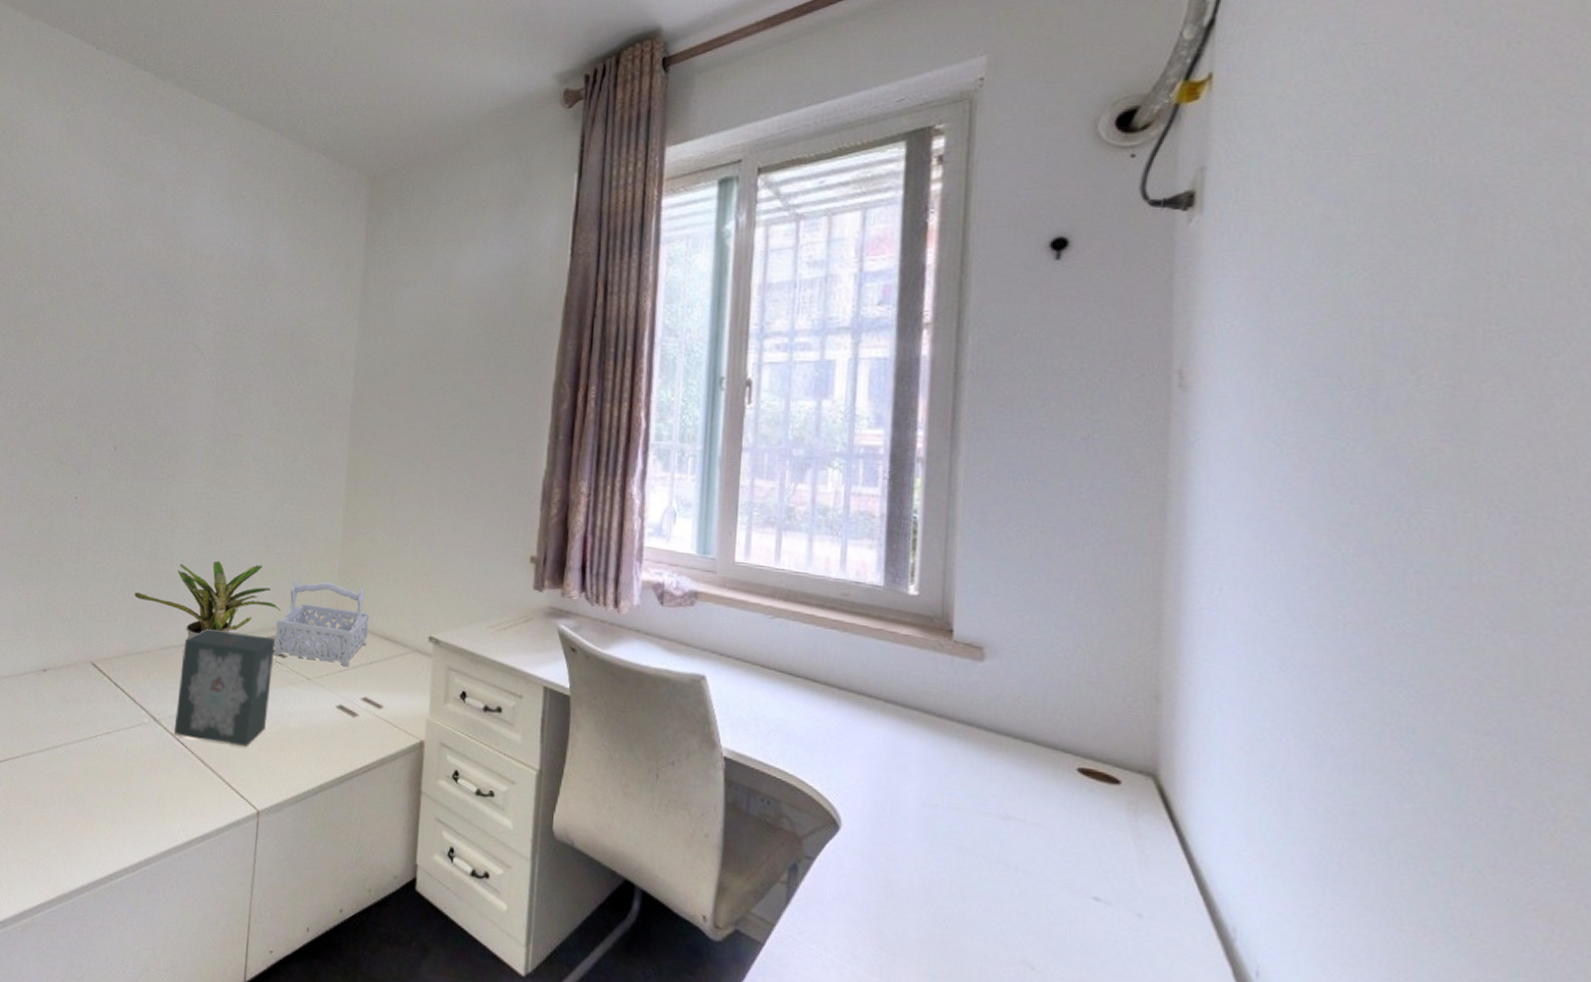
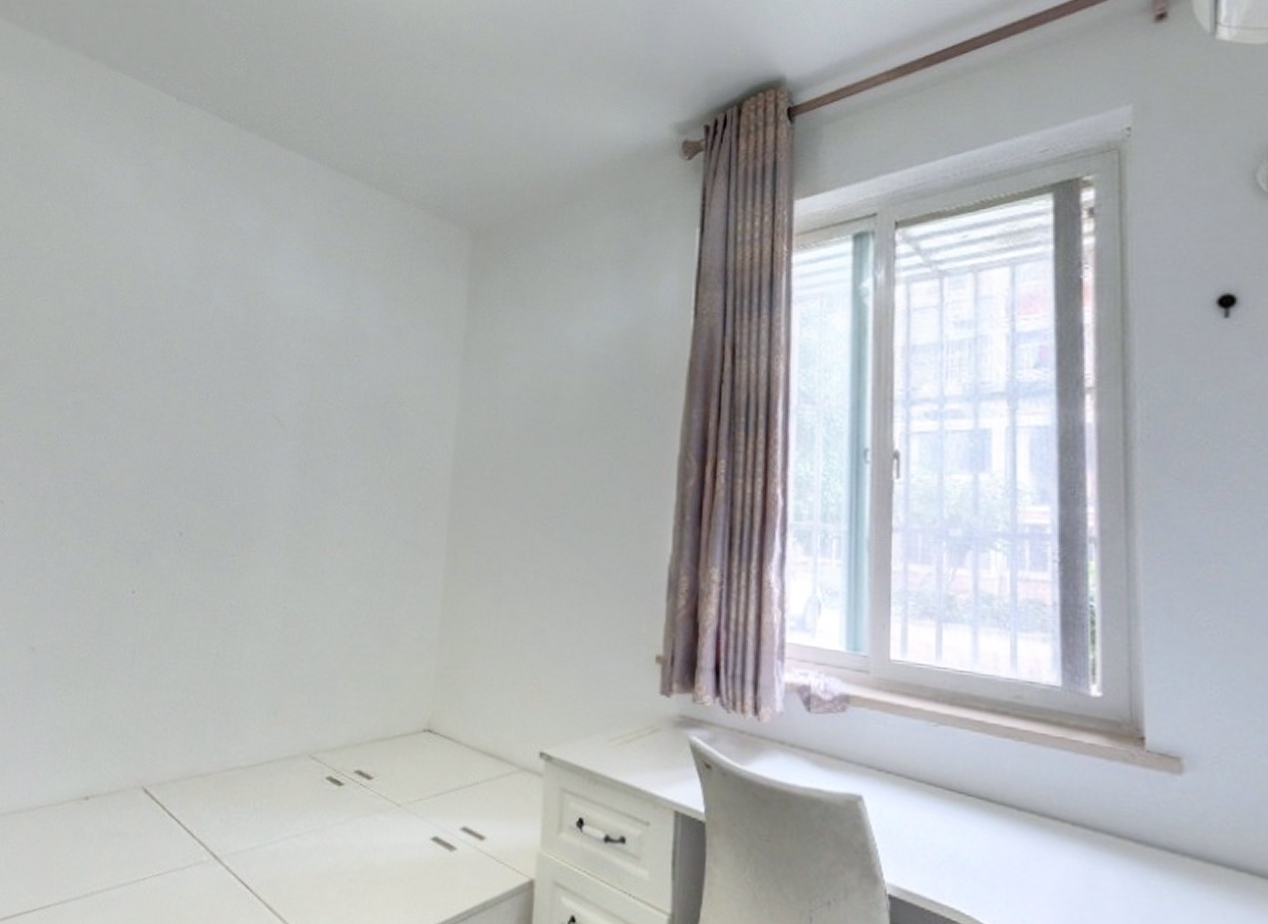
potted plant: present [134,560,280,639] -> none [196,664,367,758]
decorative box: present [174,629,276,747] -> none [238,746,360,890]
decorative basket: present [273,578,369,667] -> none [357,683,470,790]

